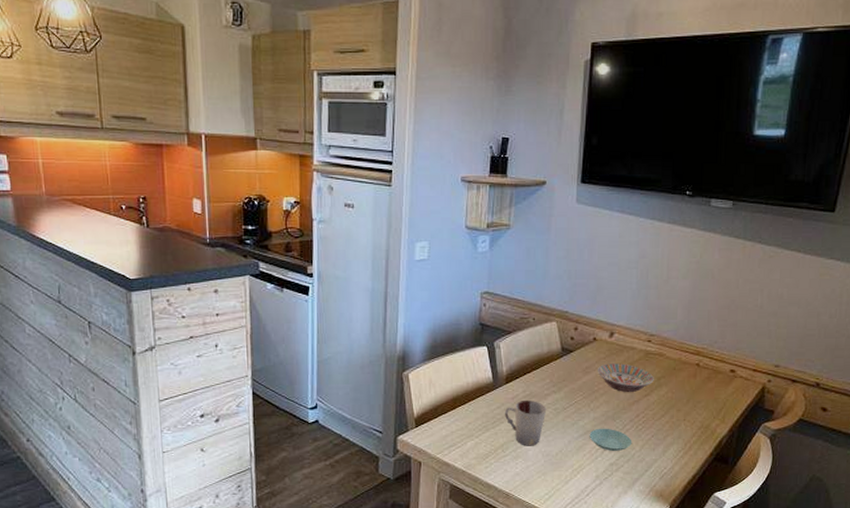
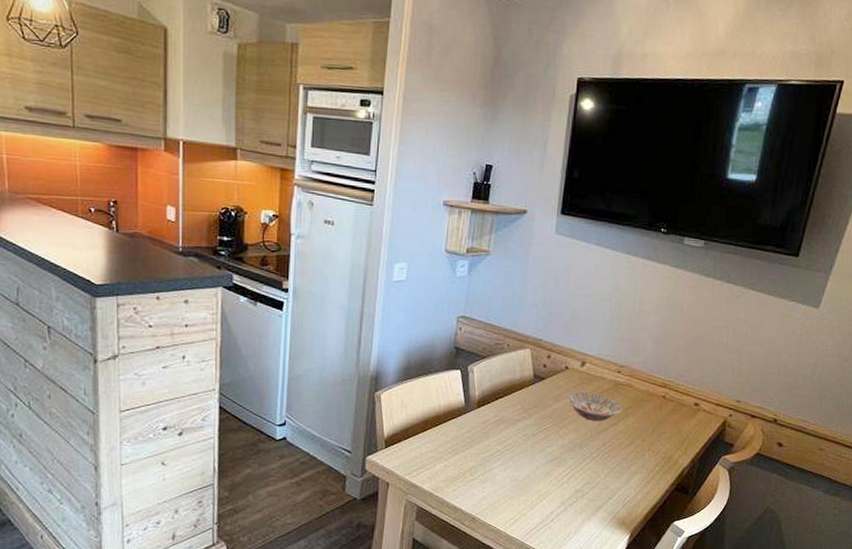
cup: present [505,399,547,446] -> none [475,424,517,471]
saucer: present [589,428,632,452] -> none [556,455,598,479]

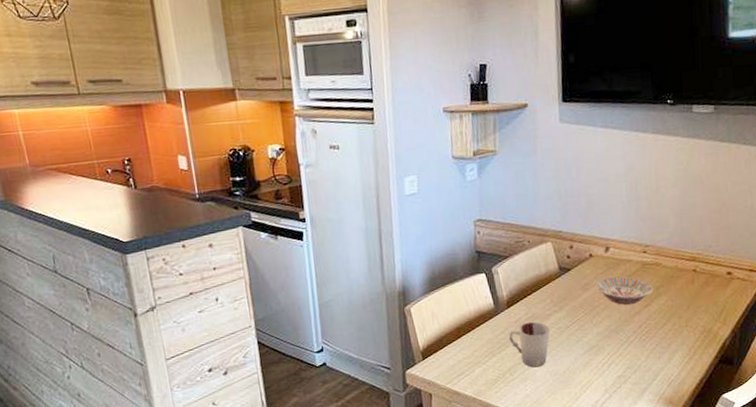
cup: none [475,424,517,471] -> present [509,322,550,368]

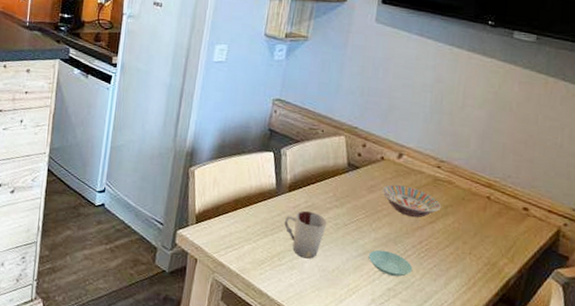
saucer: none [594,341,638,365] -> present [368,249,413,277]

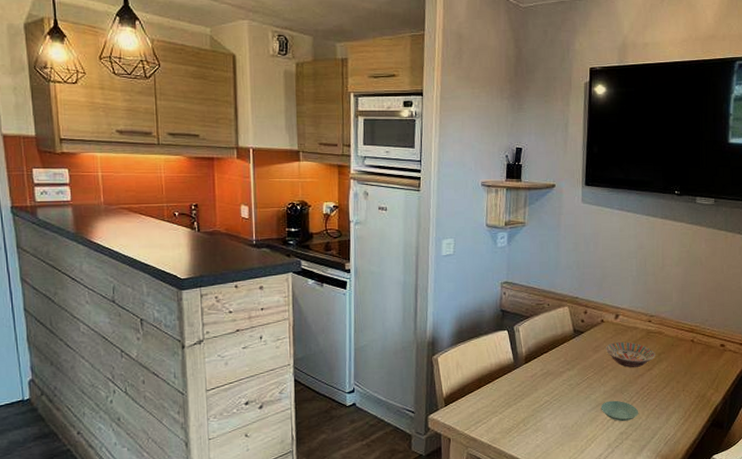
cup: present [284,210,328,259] -> none [525,377,562,420]

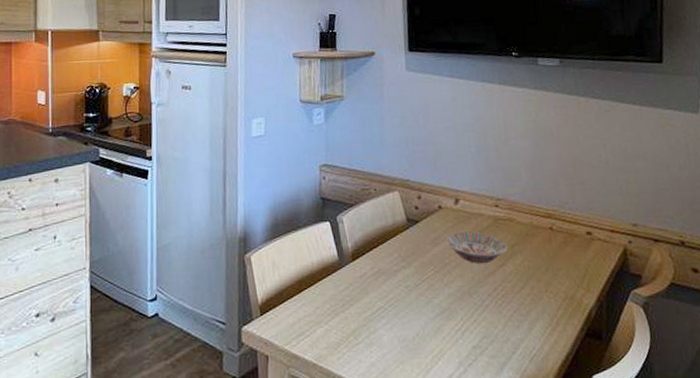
saucer: present [601,400,639,422] -> none [446,305,494,333]

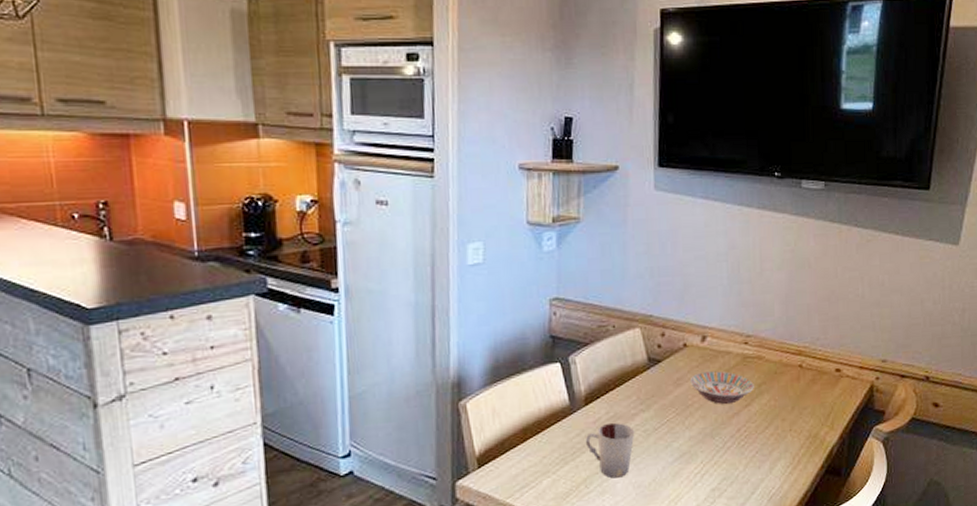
cup: none [354,277,398,331] -> present [586,422,635,478]

